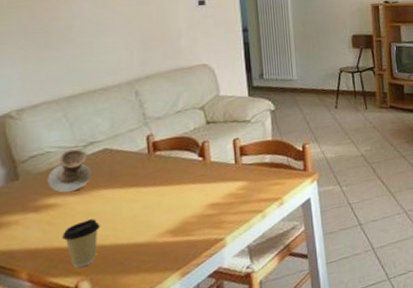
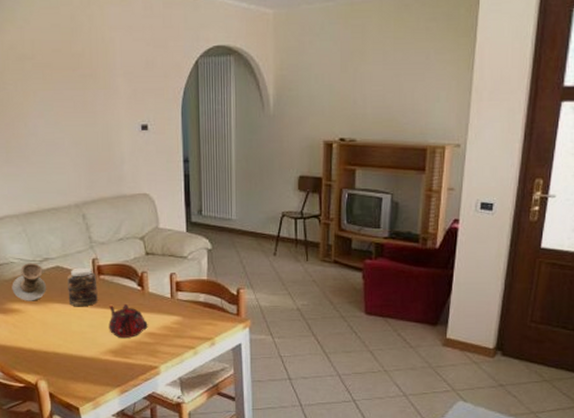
coffee cup: present [62,219,100,268] -> none [25,328,54,368]
jar: none [117,145,153,190] -> present [67,267,98,306]
teapot: none [166,176,211,215] -> present [108,303,148,338]

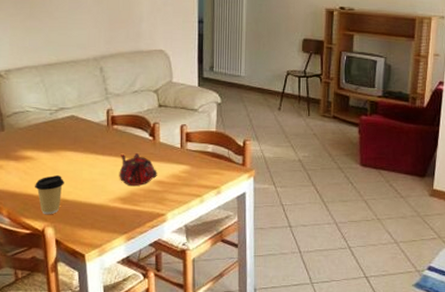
plant pot: present [12,263,47,301] -> none [25,112,61,149]
coffee cup: none [25,328,54,368] -> present [35,175,64,215]
jar: present [67,267,98,306] -> none [81,117,110,154]

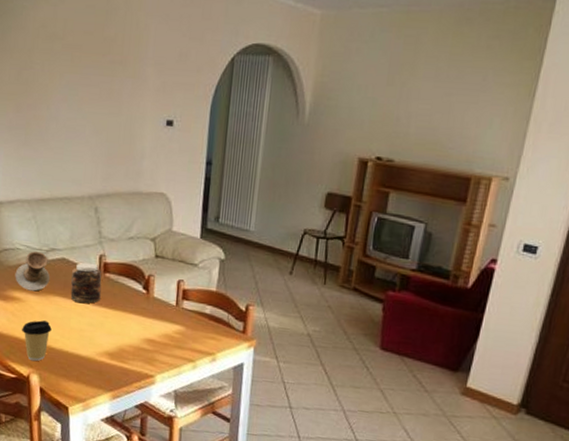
plant pot: none [25,112,61,149] -> present [15,251,51,292]
jar: none [81,117,110,154] -> present [70,262,102,303]
teapot: present [119,152,157,186] -> none [108,305,149,342]

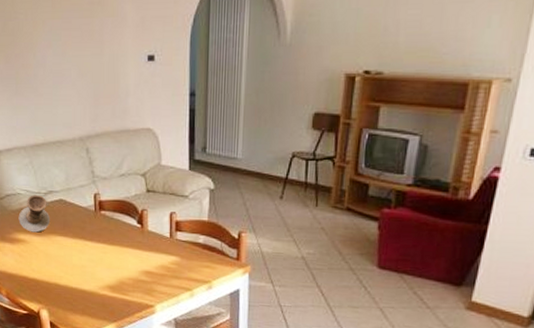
coffee cup: present [22,320,52,362] -> none [29,259,56,298]
jar: present [70,262,102,303] -> none [70,202,98,240]

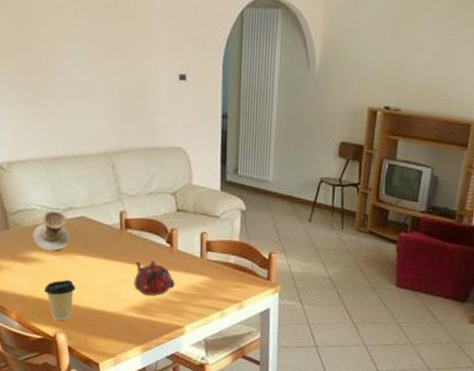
coffee cup: none [29,259,56,298] -> present [44,280,76,321]
teapot: none [107,240,146,275] -> present [134,260,175,295]

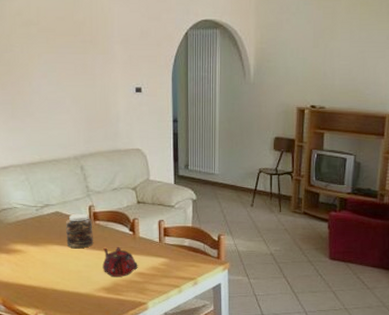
plant pot: present [32,211,70,252] -> none [15,208,47,243]
coffee cup: present [44,280,76,321] -> none [26,267,53,303]
jar: none [93,219,124,260] -> present [66,213,93,248]

